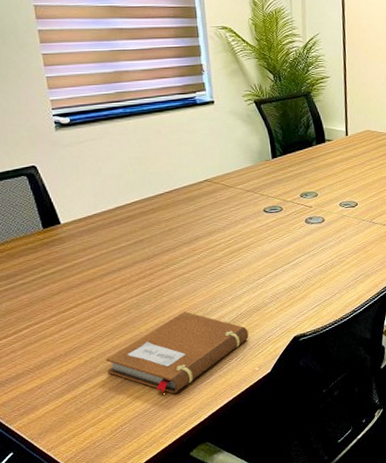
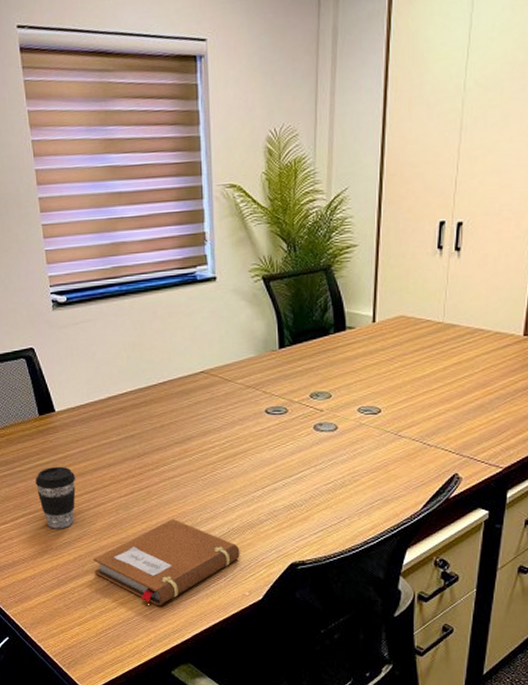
coffee cup: none [40,274,85,336] -> present [35,466,76,529]

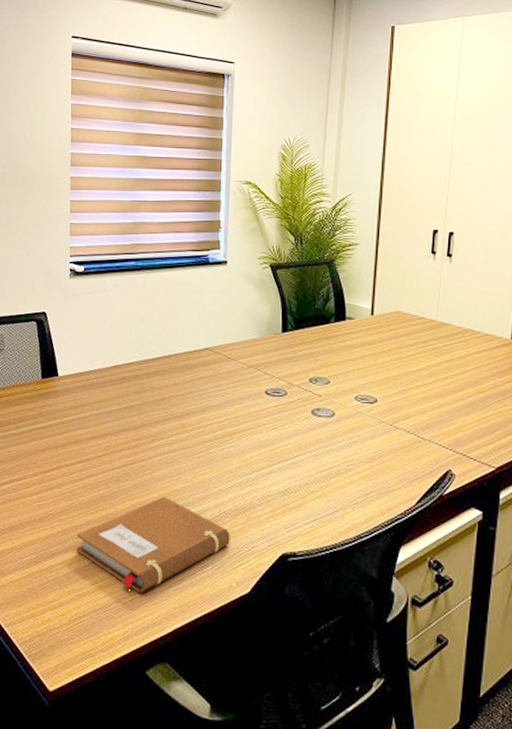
coffee cup: present [35,466,76,529] -> none [27,431,70,499]

